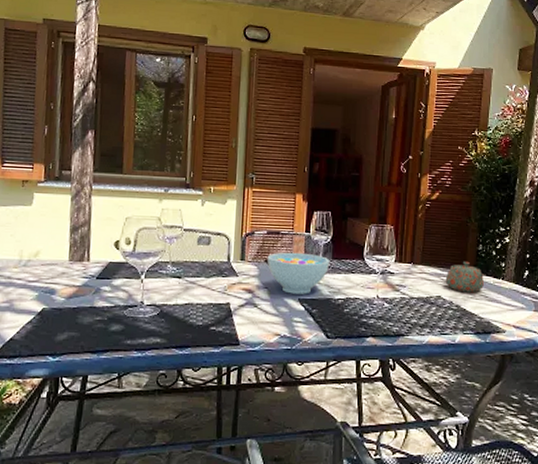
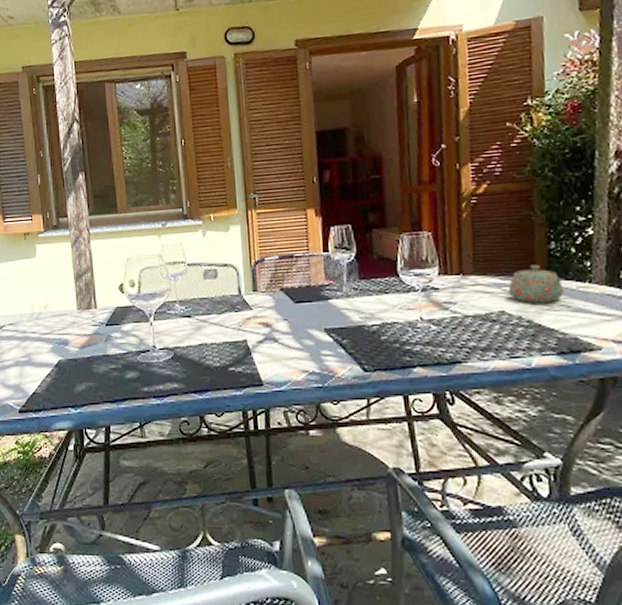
bowl: present [267,252,330,294] -> none [282,275,357,324]

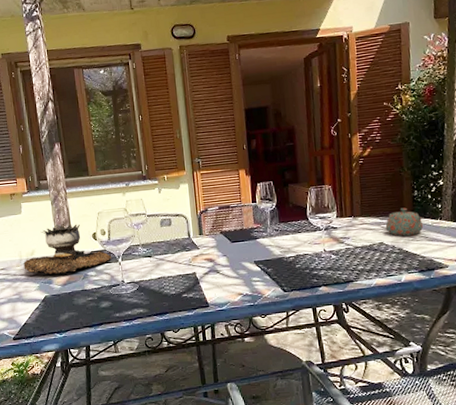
brazier: none [35,272,142,333] -> present [23,224,112,274]

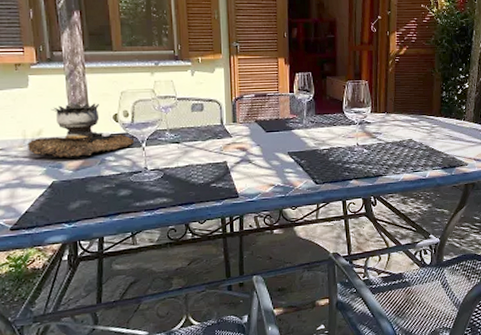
teapot: present [385,207,423,237] -> none [415,107,449,135]

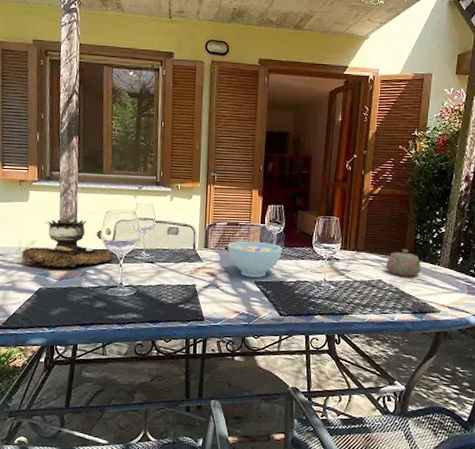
bowl: none [256,111,314,149] -> present [227,241,283,278]
teapot: none [415,107,449,135] -> present [385,249,422,277]

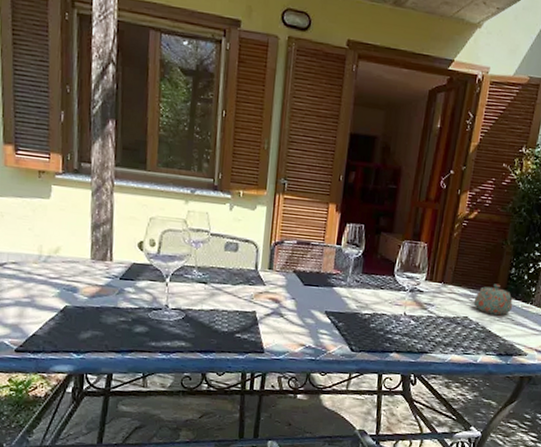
brazier: present [22,219,114,268] -> none [43,223,159,284]
bowl: present [227,241,283,278] -> none [295,264,360,307]

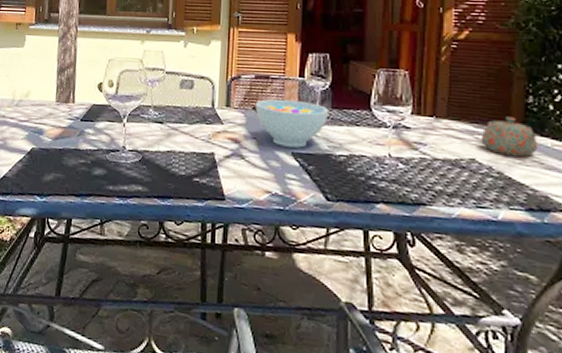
bowl: none [295,264,360,307] -> present [255,99,329,148]

